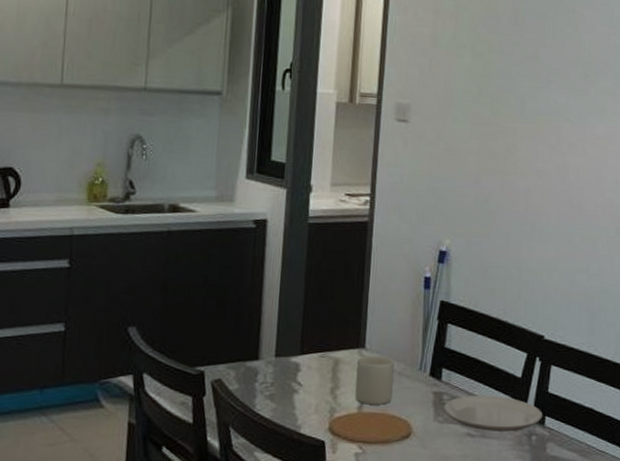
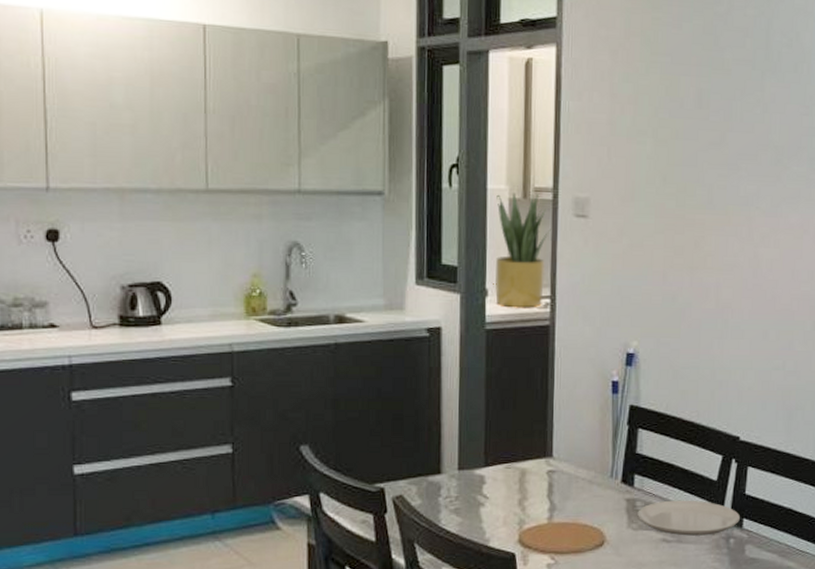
planter: none [319,94,375,205] -> present [495,189,552,308]
mug: present [355,355,395,405] -> none [544,464,584,515]

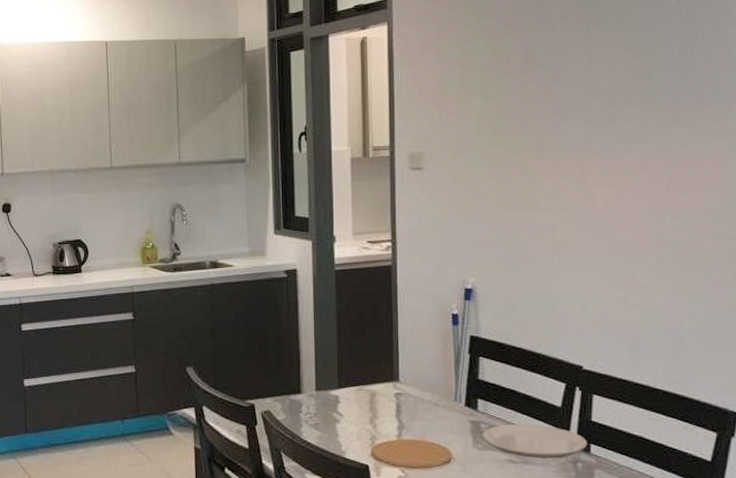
planter: present [495,189,552,308] -> none [340,148,390,251]

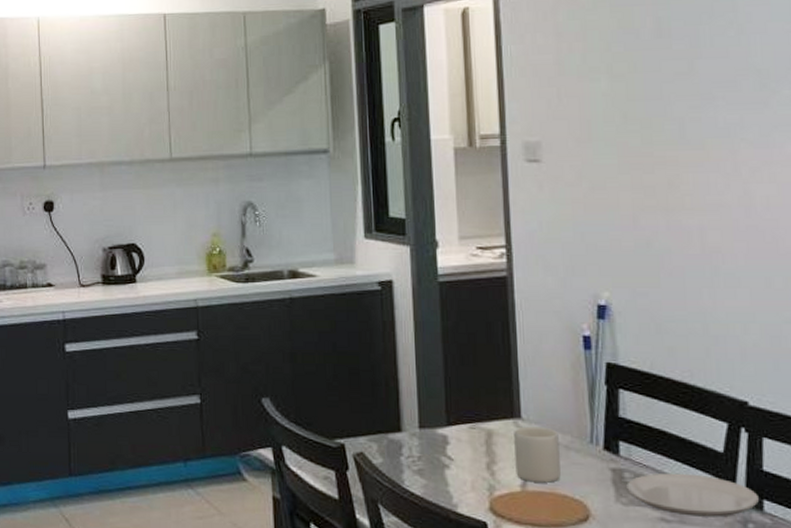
mug: none [393,388,430,433] -> present [514,426,561,483]

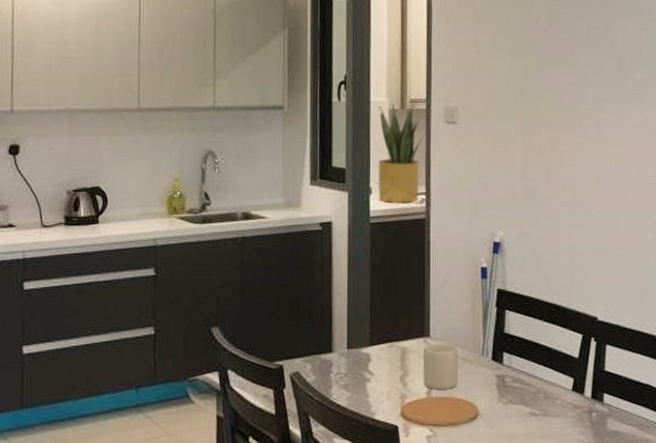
planter: none [441,137,502,259] -> present [378,100,426,204]
plate: present [626,472,759,517] -> none [507,376,601,410]

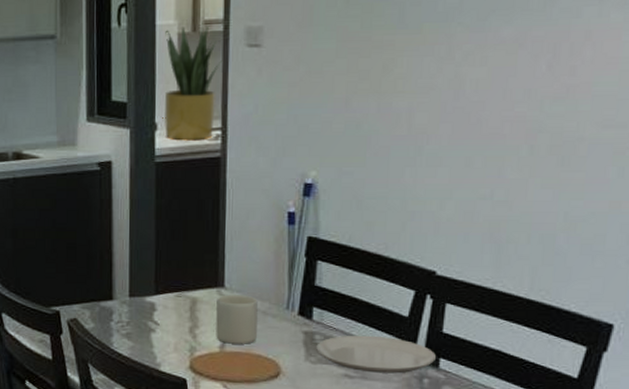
plate: none [507,376,601,410] -> present [316,335,436,374]

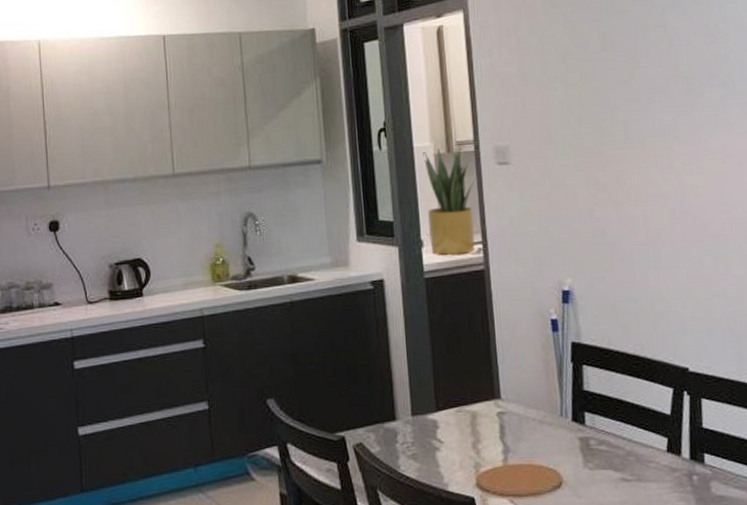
mug: present [216,294,258,344] -> none [495,405,537,457]
plate: present [316,335,436,374] -> none [592,436,700,474]

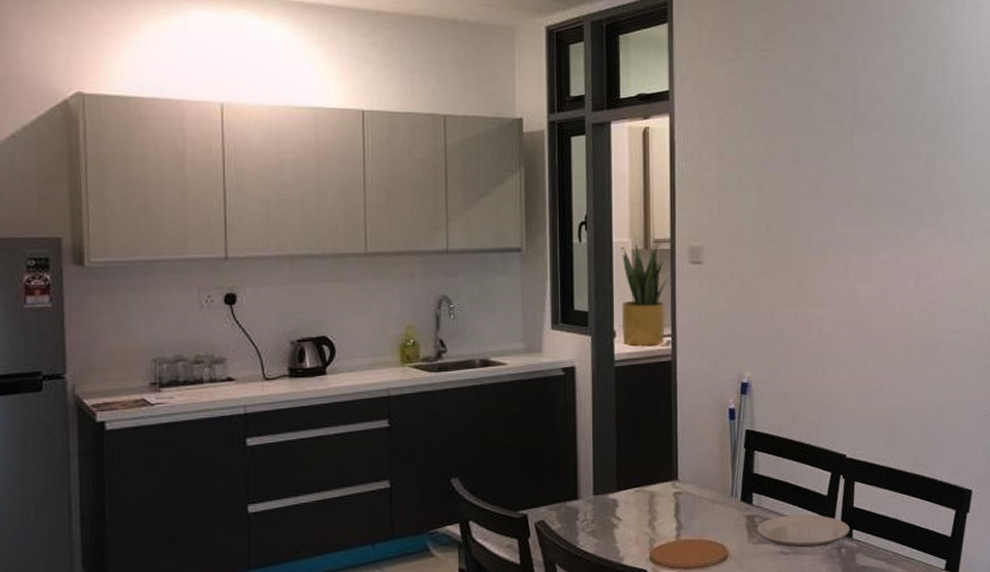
plate: none [592,436,700,474] -> present [757,514,849,548]

